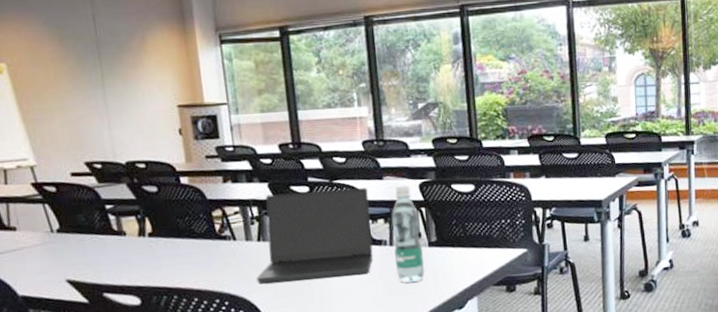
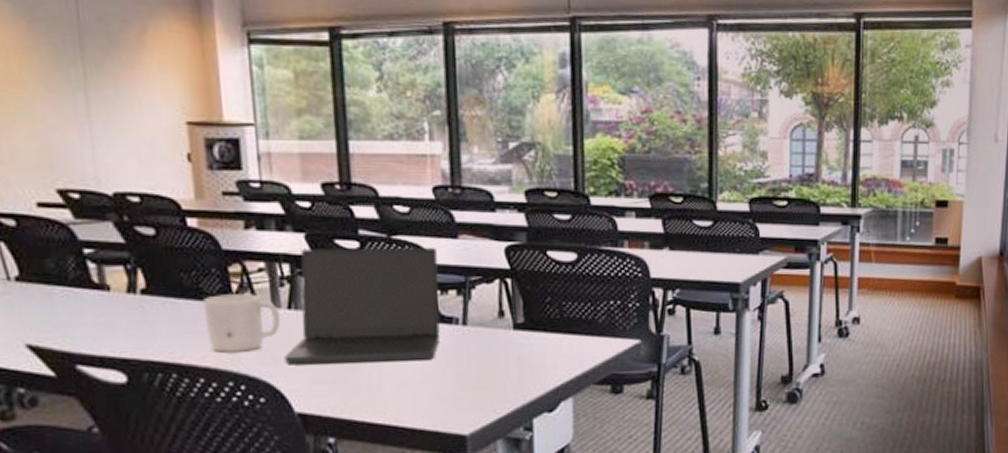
mug: none [194,231,253,278] -> present [203,292,281,354]
bottle: present [391,185,425,283] -> none [466,248,506,374]

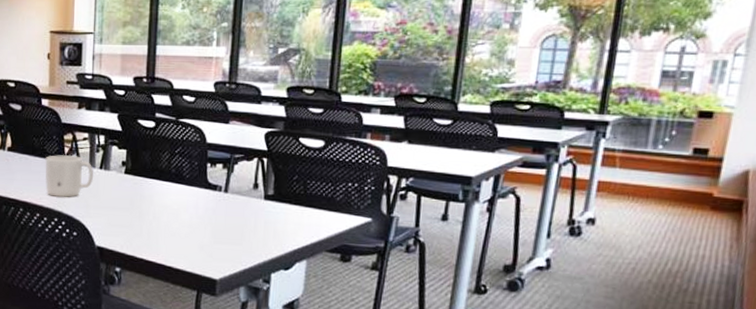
laptop: present [284,247,441,364] -> none [93,125,211,217]

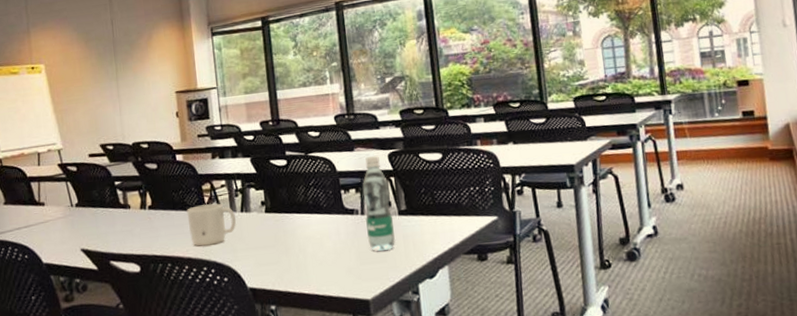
bottle: none [226,132,260,233] -> present [362,156,395,251]

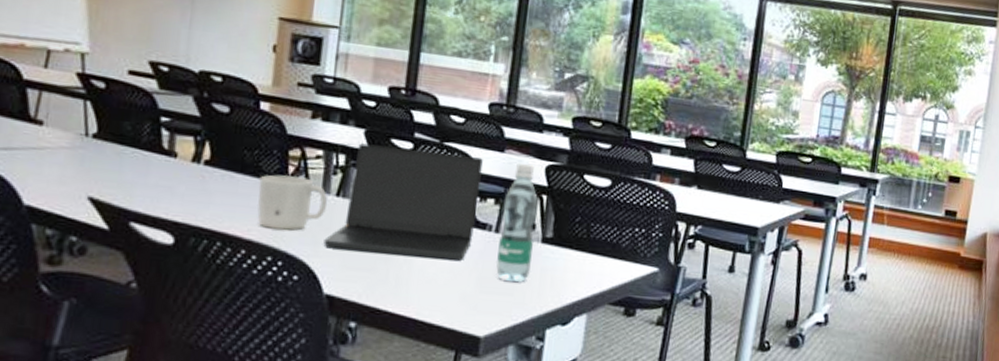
laptop: none [239,159,346,252] -> present [323,143,483,260]

